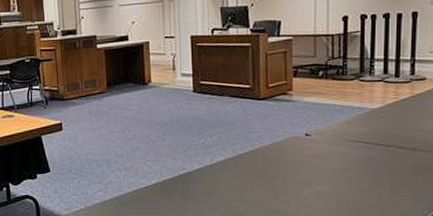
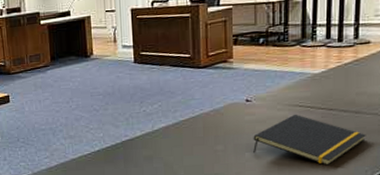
notepad: none [312,149,423,204] -> present [253,114,366,166]

